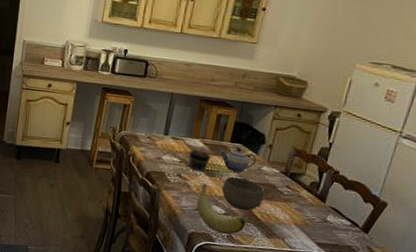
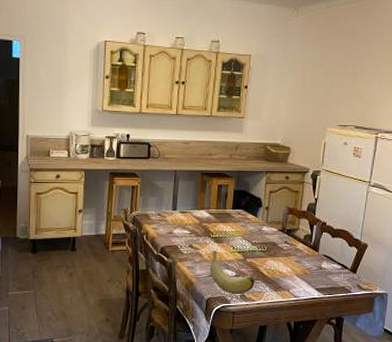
jar: present [188,150,211,172] -> none [197,221,217,240]
teapot: present [219,147,257,173] -> none [224,213,257,236]
bowl: present [221,176,265,211] -> none [230,240,267,269]

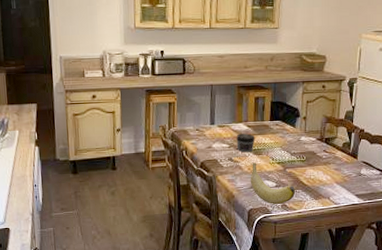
jar: none [197,221,217,240] -> present [236,133,256,153]

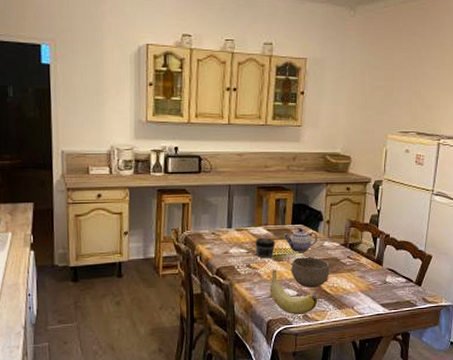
teapot: none [262,124,295,147] -> present [283,228,318,252]
bowl: none [270,151,307,180] -> present [291,257,330,288]

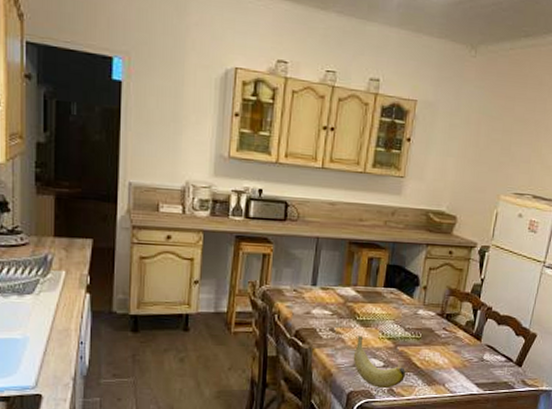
jar: present [255,238,276,259] -> none [340,300,365,323]
teapot: present [283,228,318,252] -> none [373,292,412,319]
bowl: present [291,257,330,288] -> none [378,324,422,359]

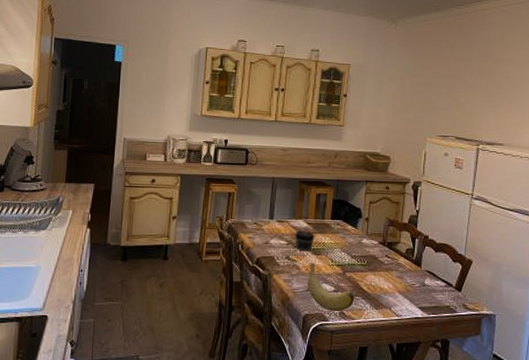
jar: none [340,300,365,323] -> present [295,231,315,252]

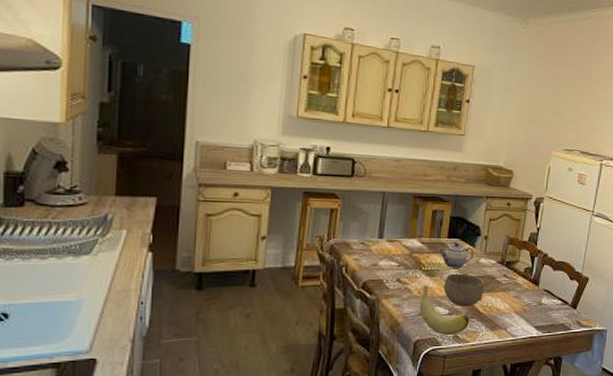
jar: present [295,231,315,252] -> none [407,251,430,273]
teapot: none [322,224,356,248] -> present [438,243,474,268]
bowl: none [329,252,368,285] -> present [443,273,485,306]

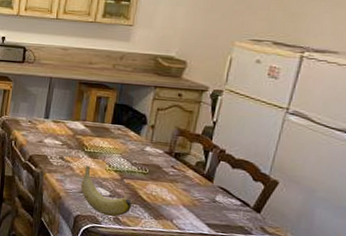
teapot: present [438,243,474,268] -> none [101,129,139,154]
bowl: present [443,273,485,306] -> none [105,158,150,192]

